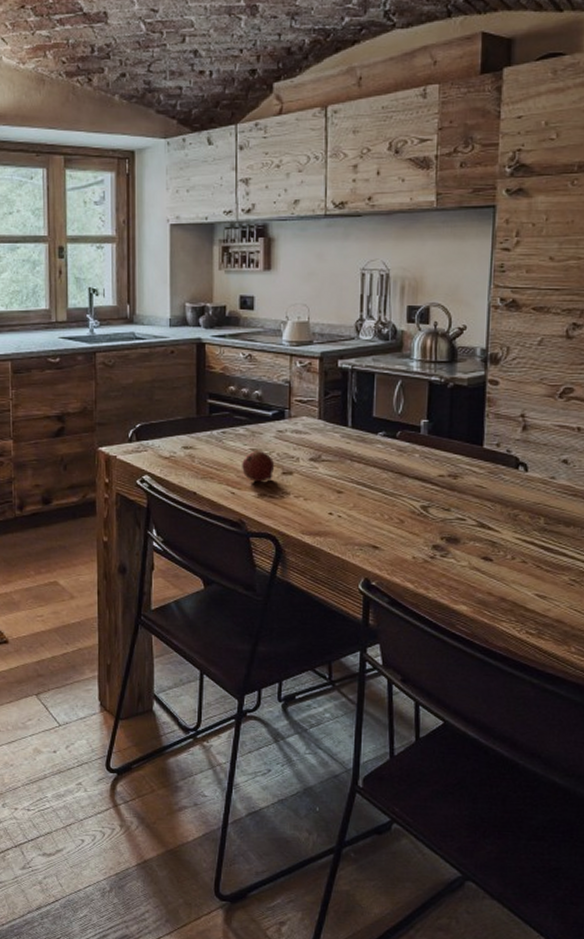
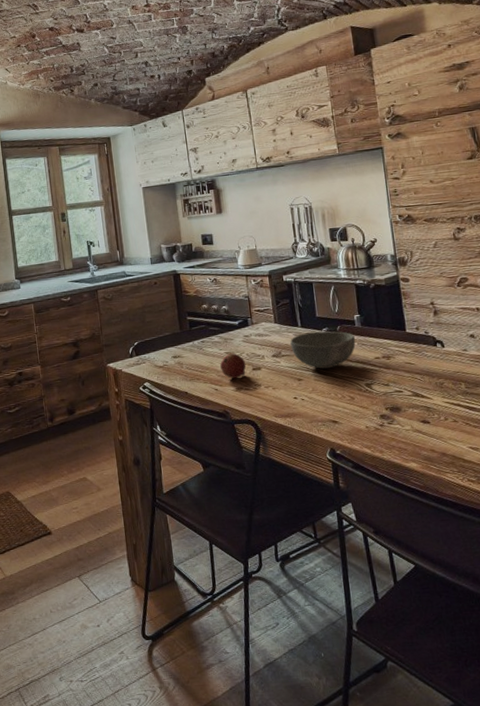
bowl: none [334,435,417,482] -> present [290,330,356,369]

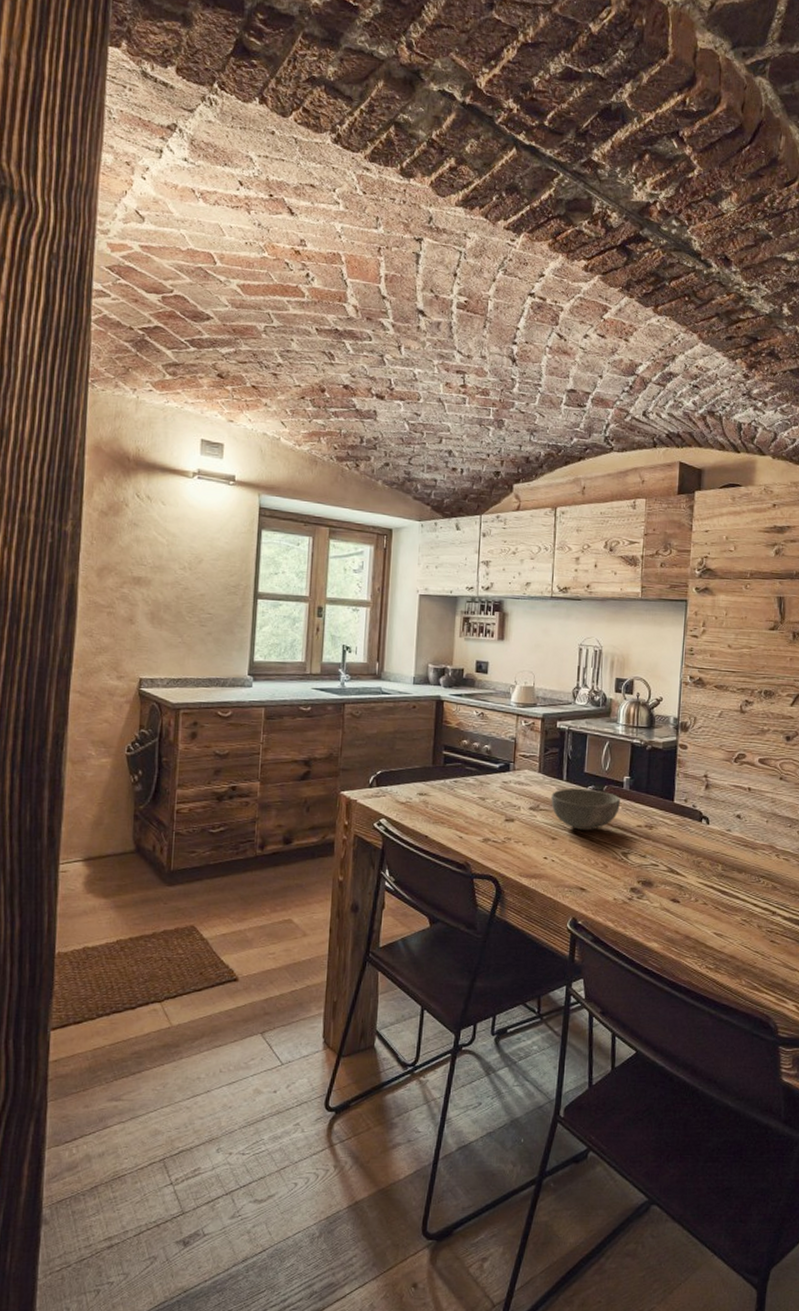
fruit: present [220,352,247,379] -> none [470,798,499,828]

